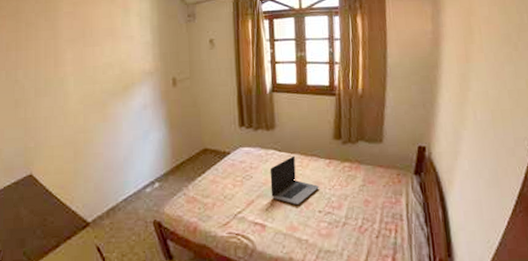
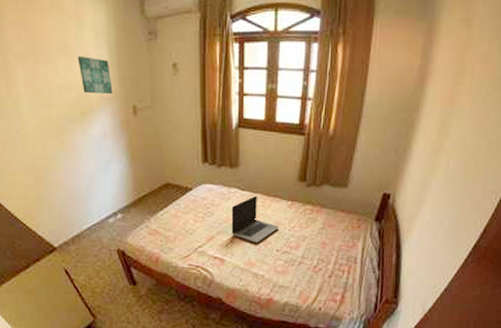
wall art: none [122,38,154,70] -> present [77,57,113,94]

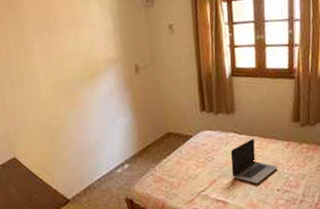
wall art: present [77,57,113,94] -> none [85,26,117,58]

